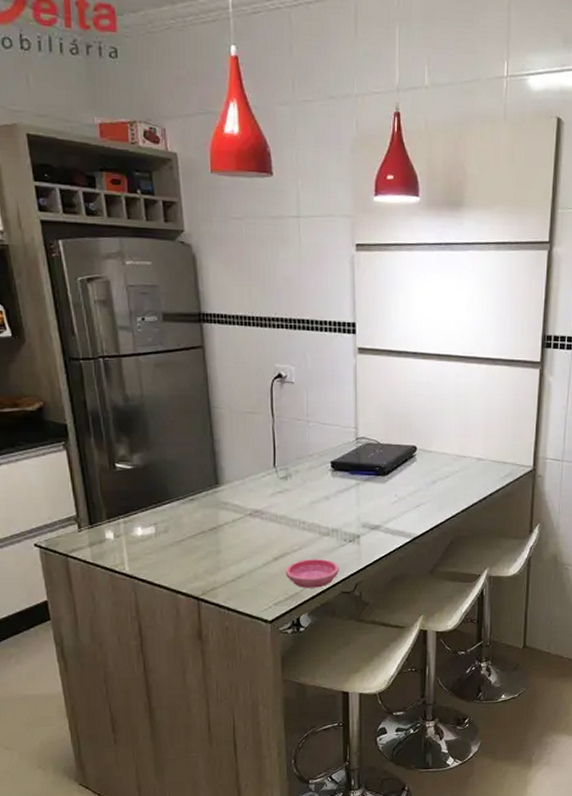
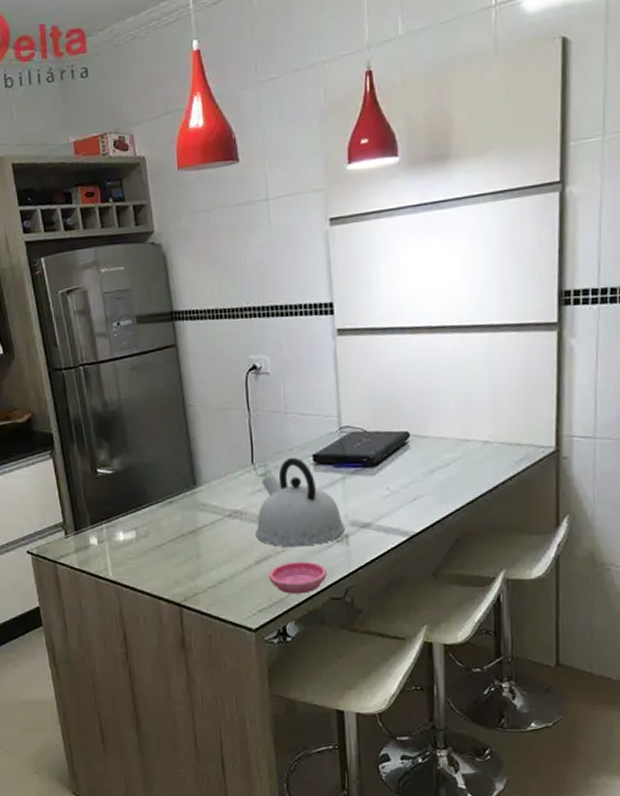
kettle: none [275,462,357,546] -> present [256,457,345,547]

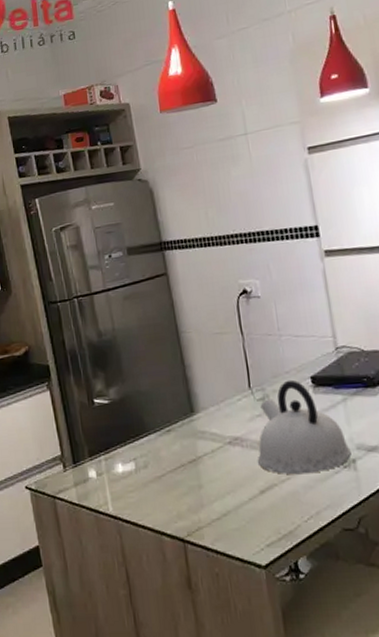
saucer: present [268,561,327,594] -> none [274,489,337,526]

